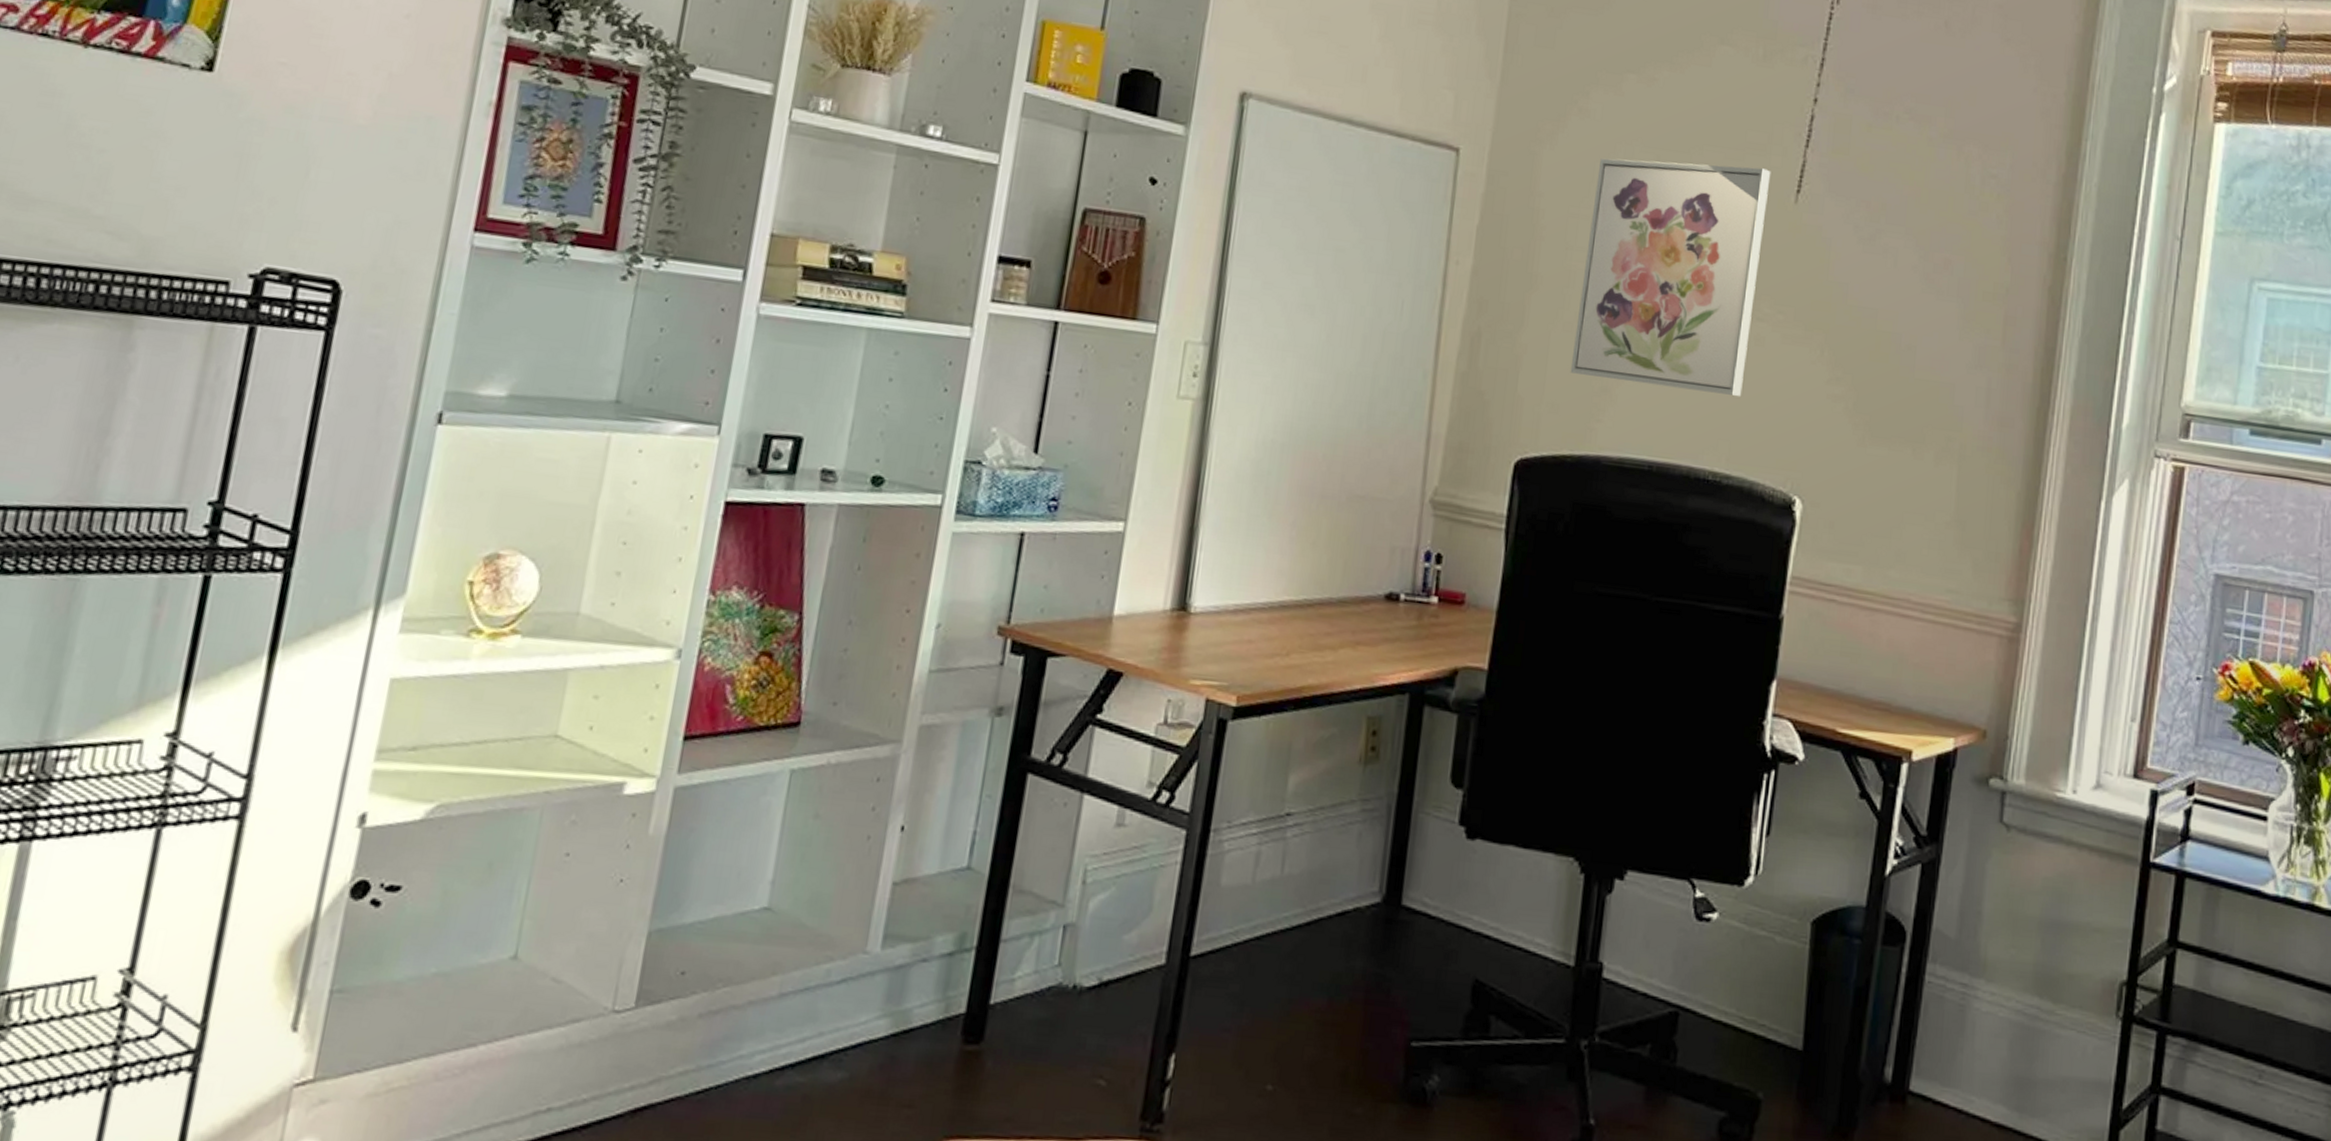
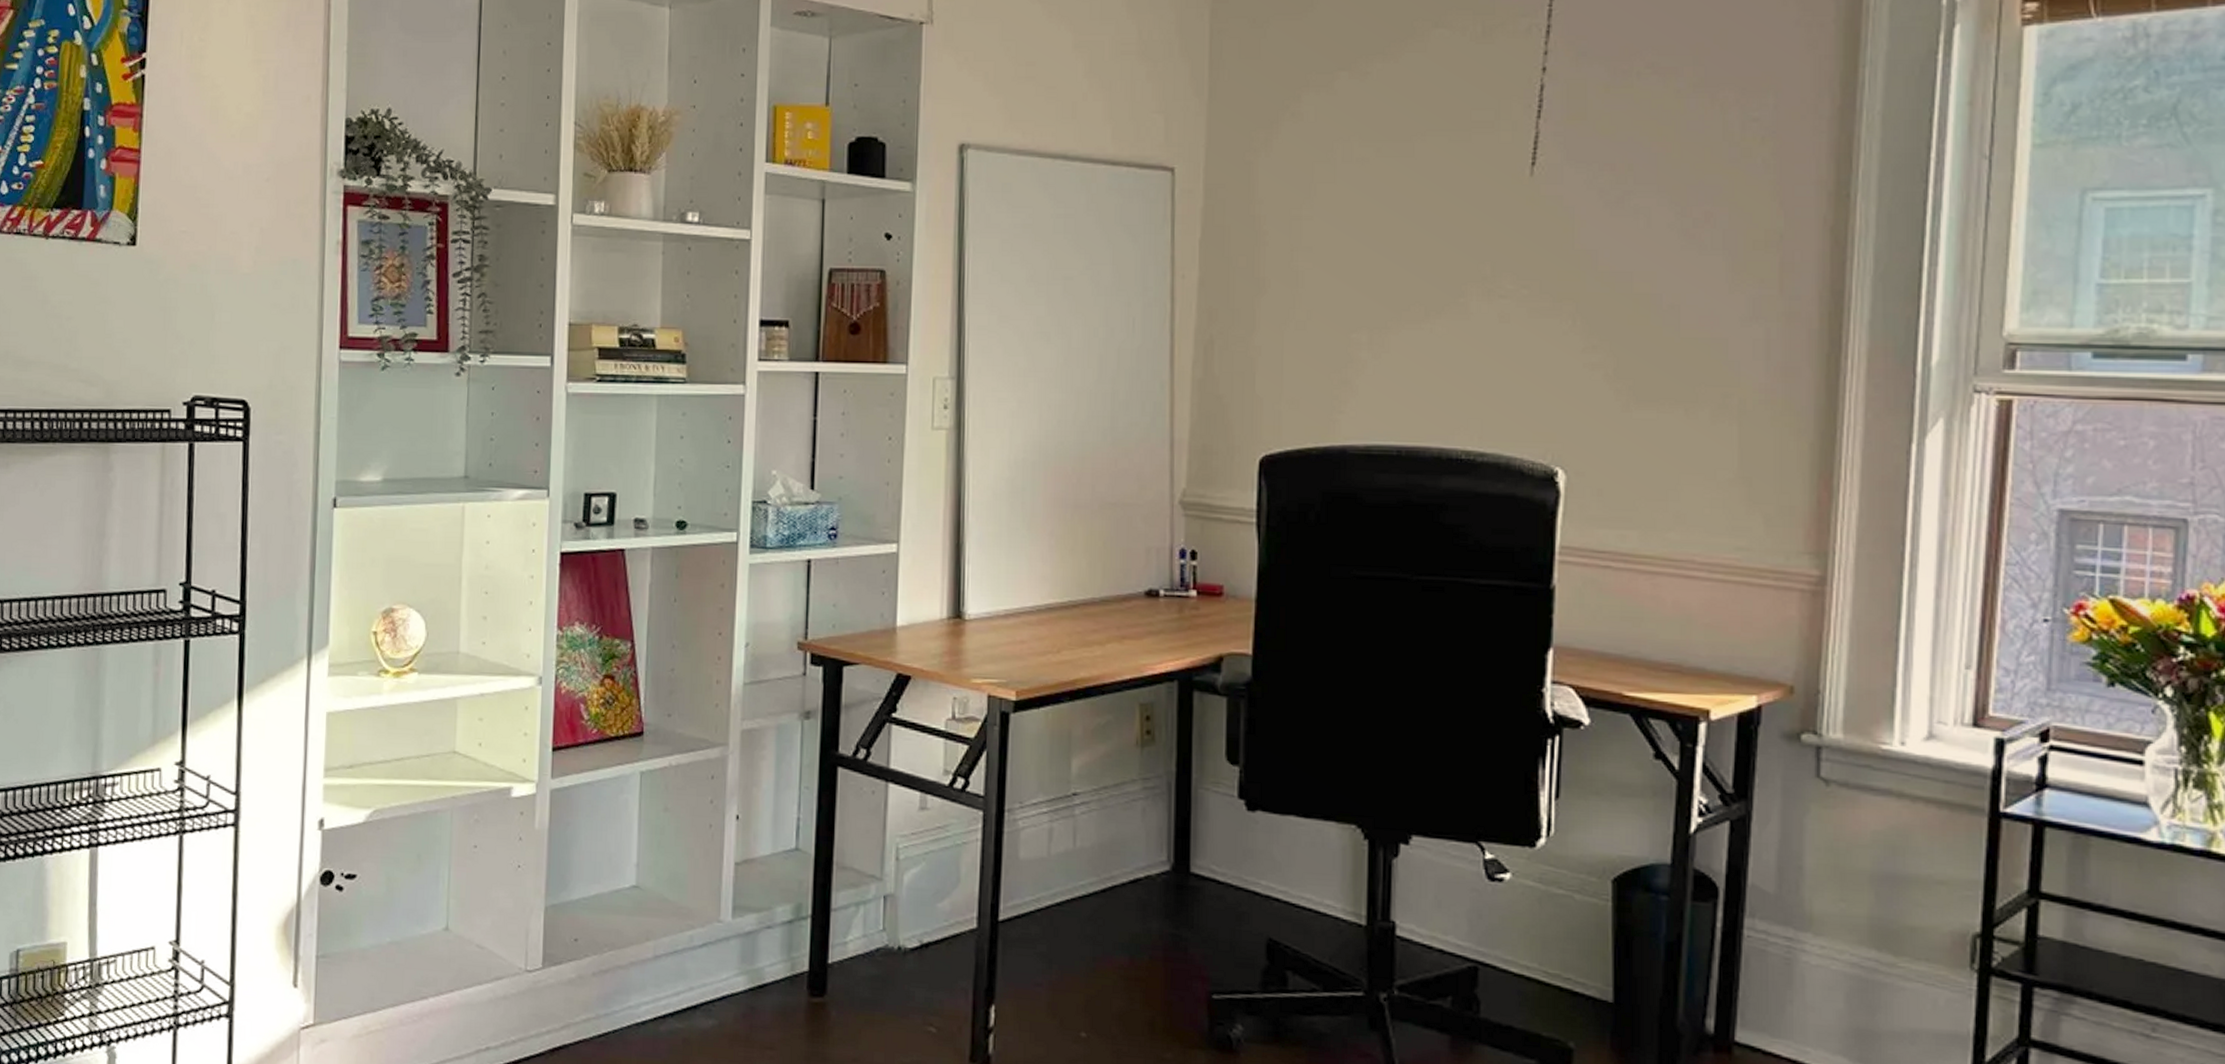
wall art: present [1570,158,1771,396] -> none [1307,146,1501,374]

